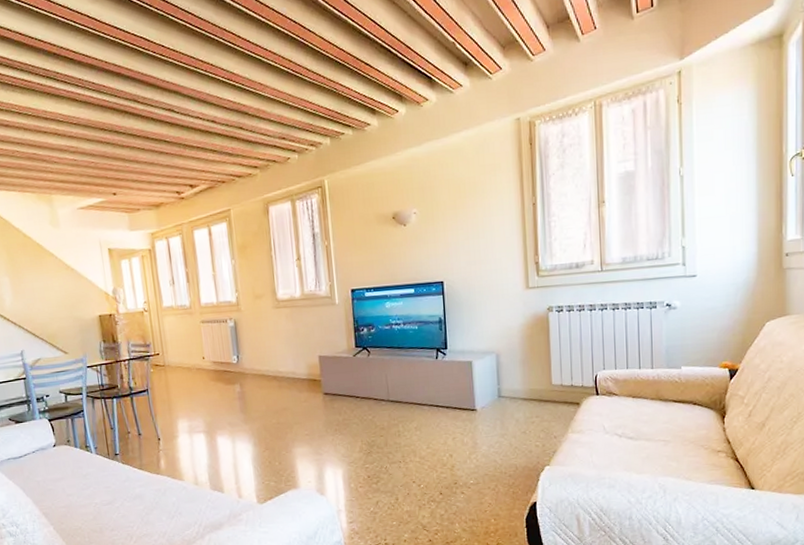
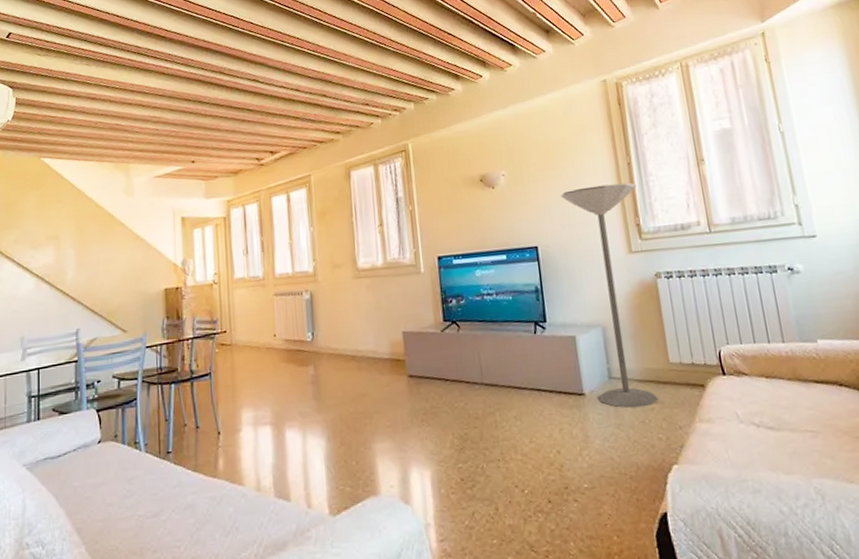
floor lamp: none [468,222,539,421] -> present [561,182,658,408]

